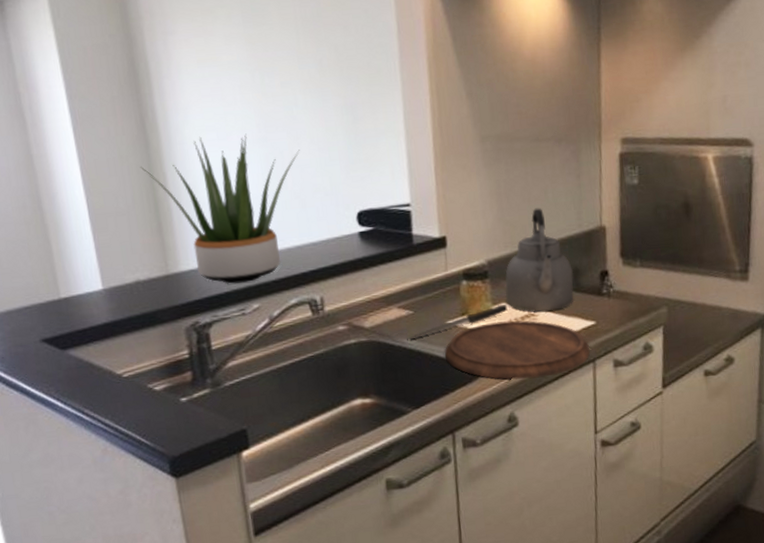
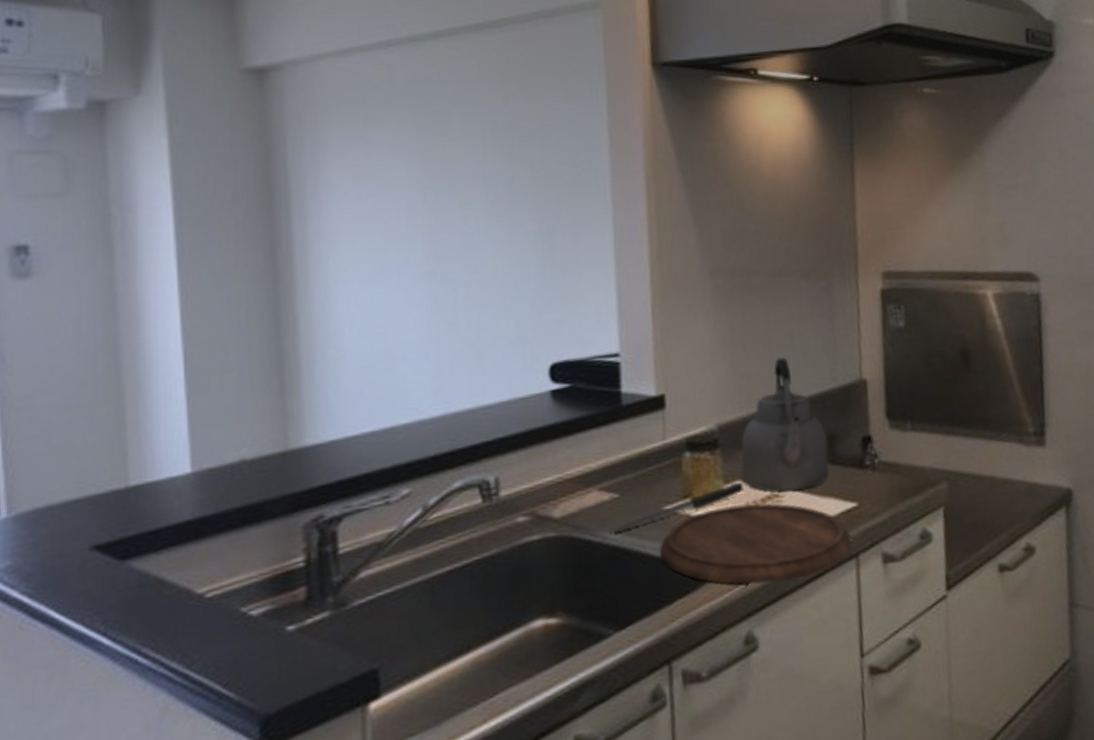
potted plant: present [140,133,300,284] -> none [263,266,479,462]

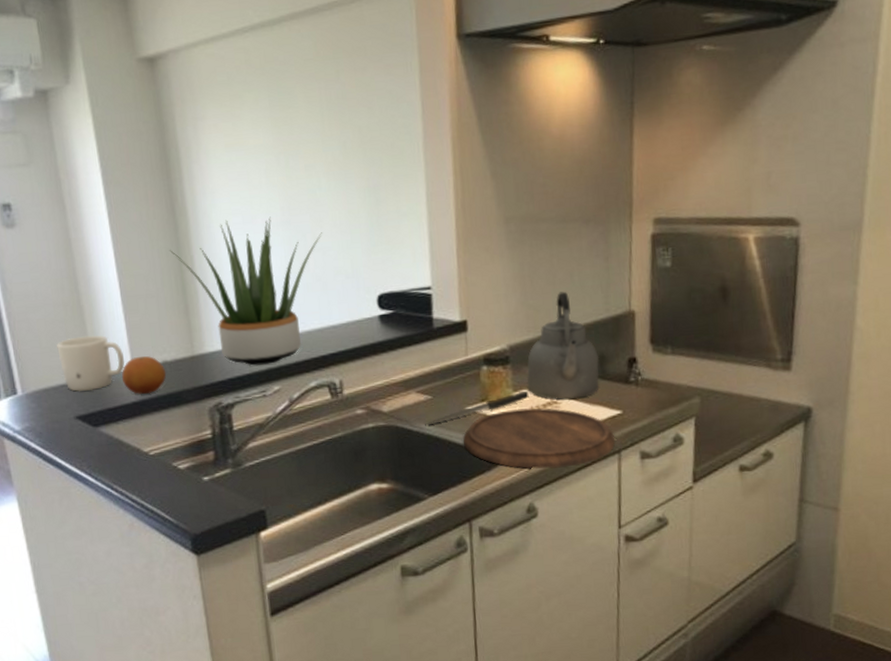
mug: none [75,425,180,510] -> present [56,335,125,392]
fruit: none [174,453,243,509] -> present [122,356,167,394]
potted plant: none [263,266,479,462] -> present [169,216,322,366]

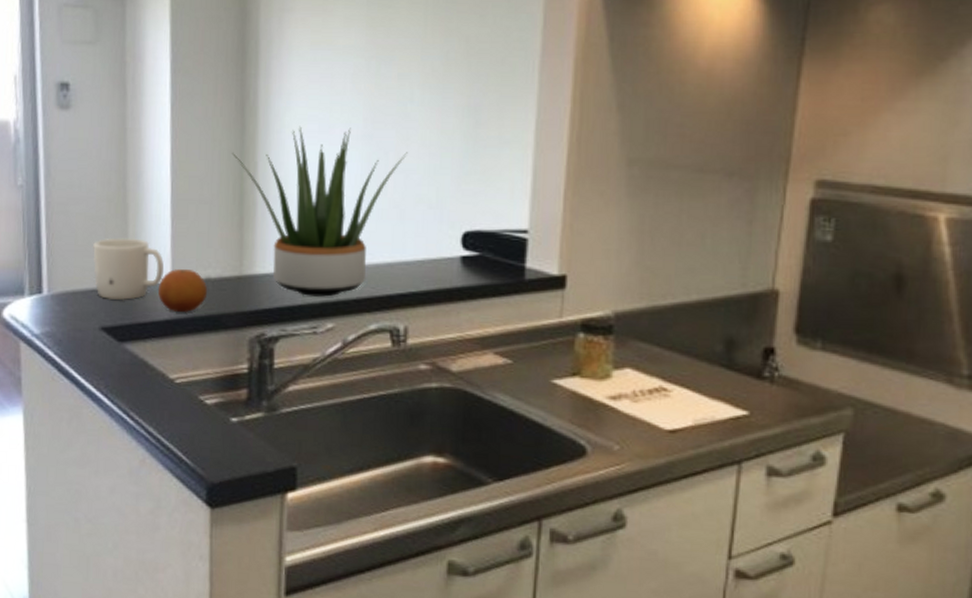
kitchen knife: present [425,391,529,426] -> none [499,370,633,395]
cutting board: present [462,407,616,469] -> none [543,390,737,472]
kettle: present [527,291,600,400] -> none [631,255,727,389]

